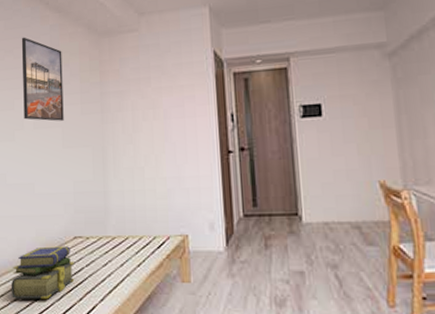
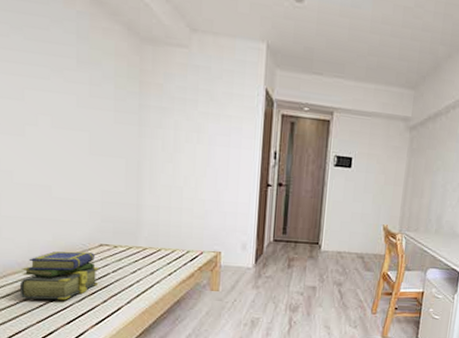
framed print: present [21,37,64,121] -> none [35,15,92,125]

